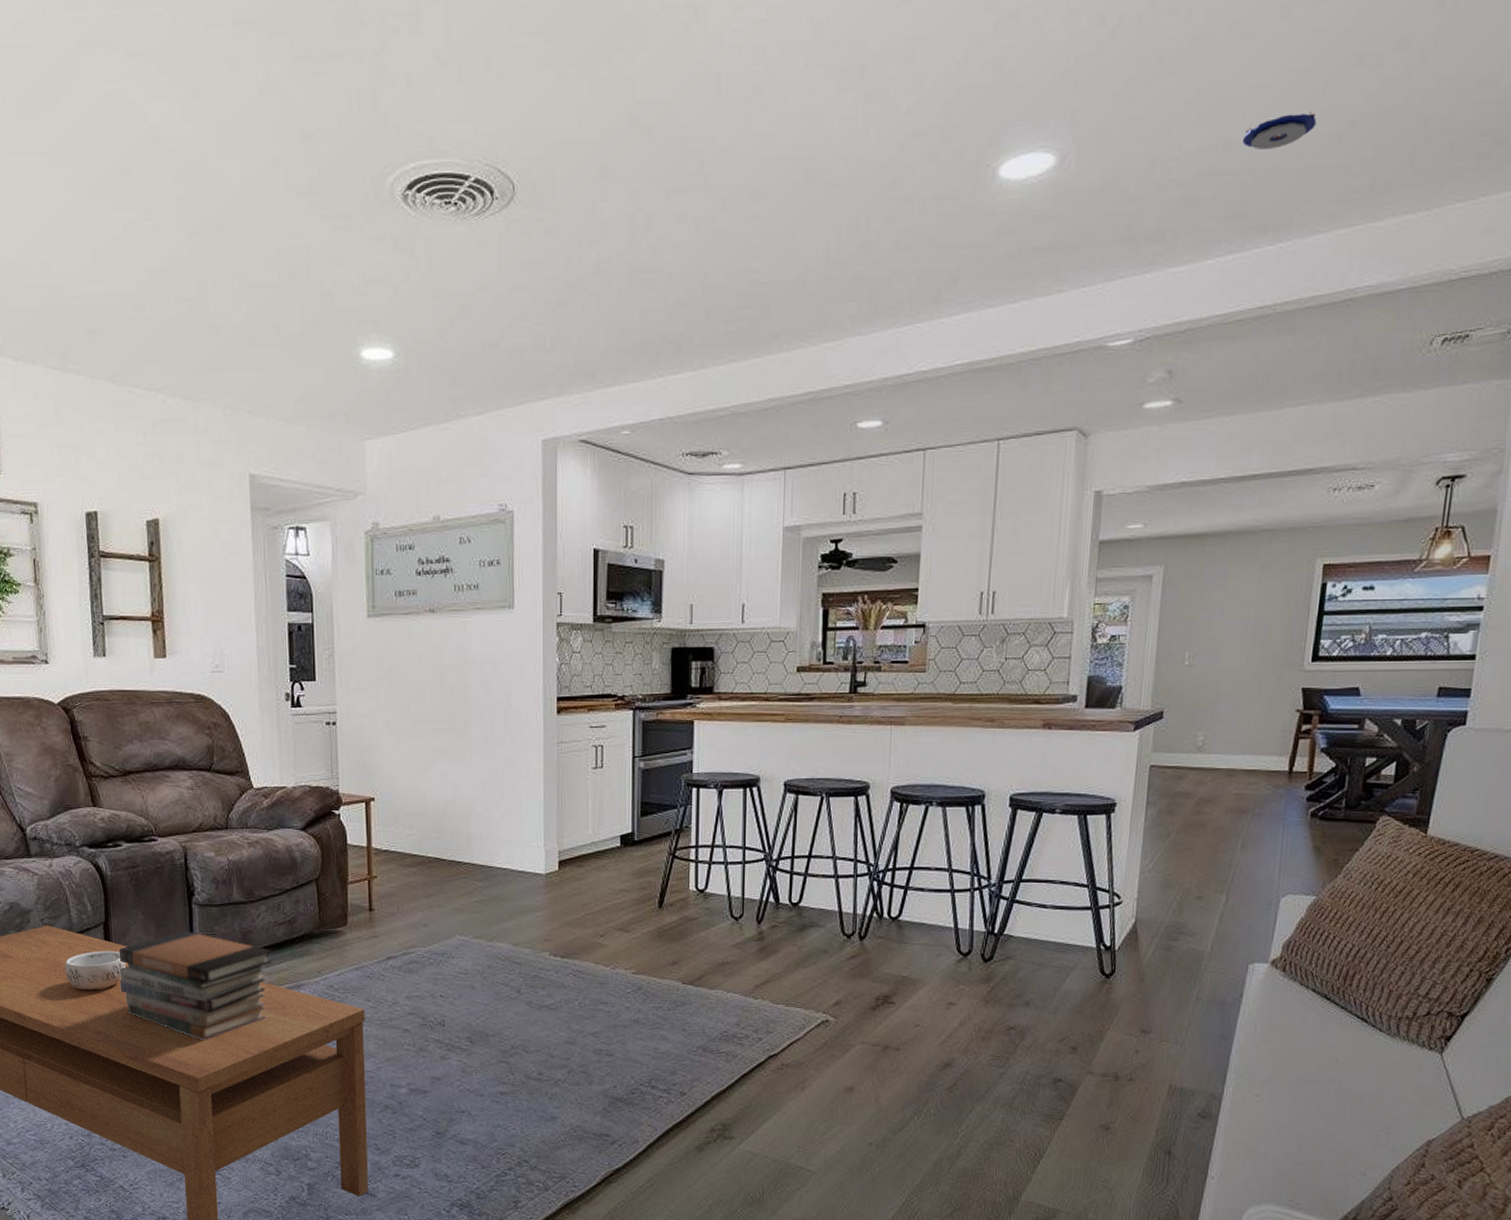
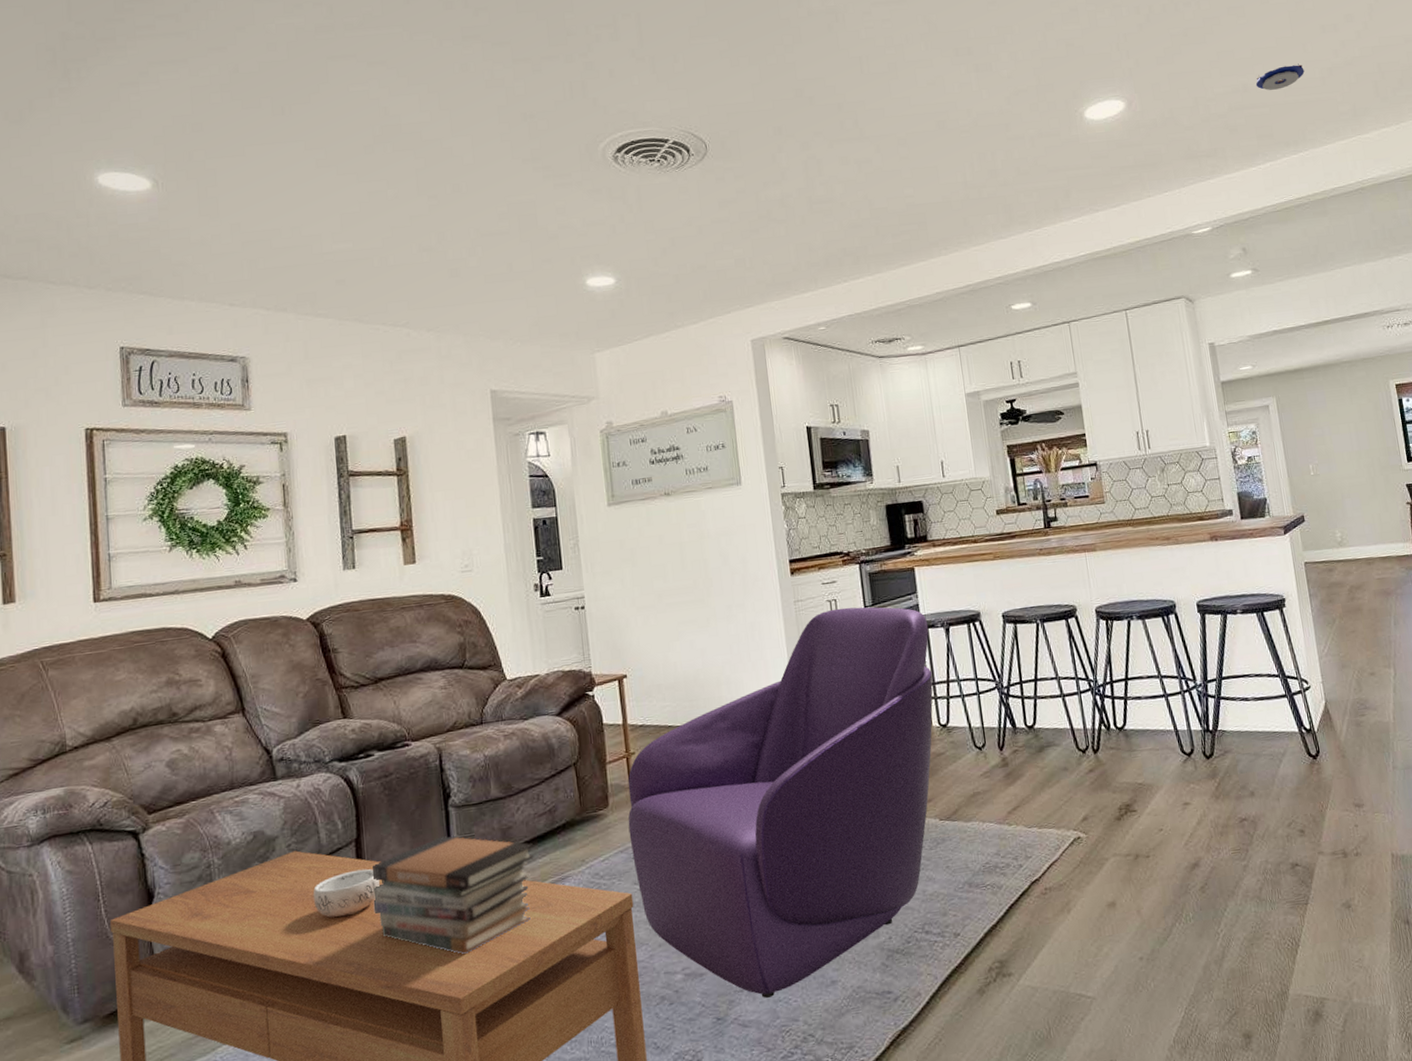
armchair: none [365,755,700,1122] -> present [628,607,933,998]

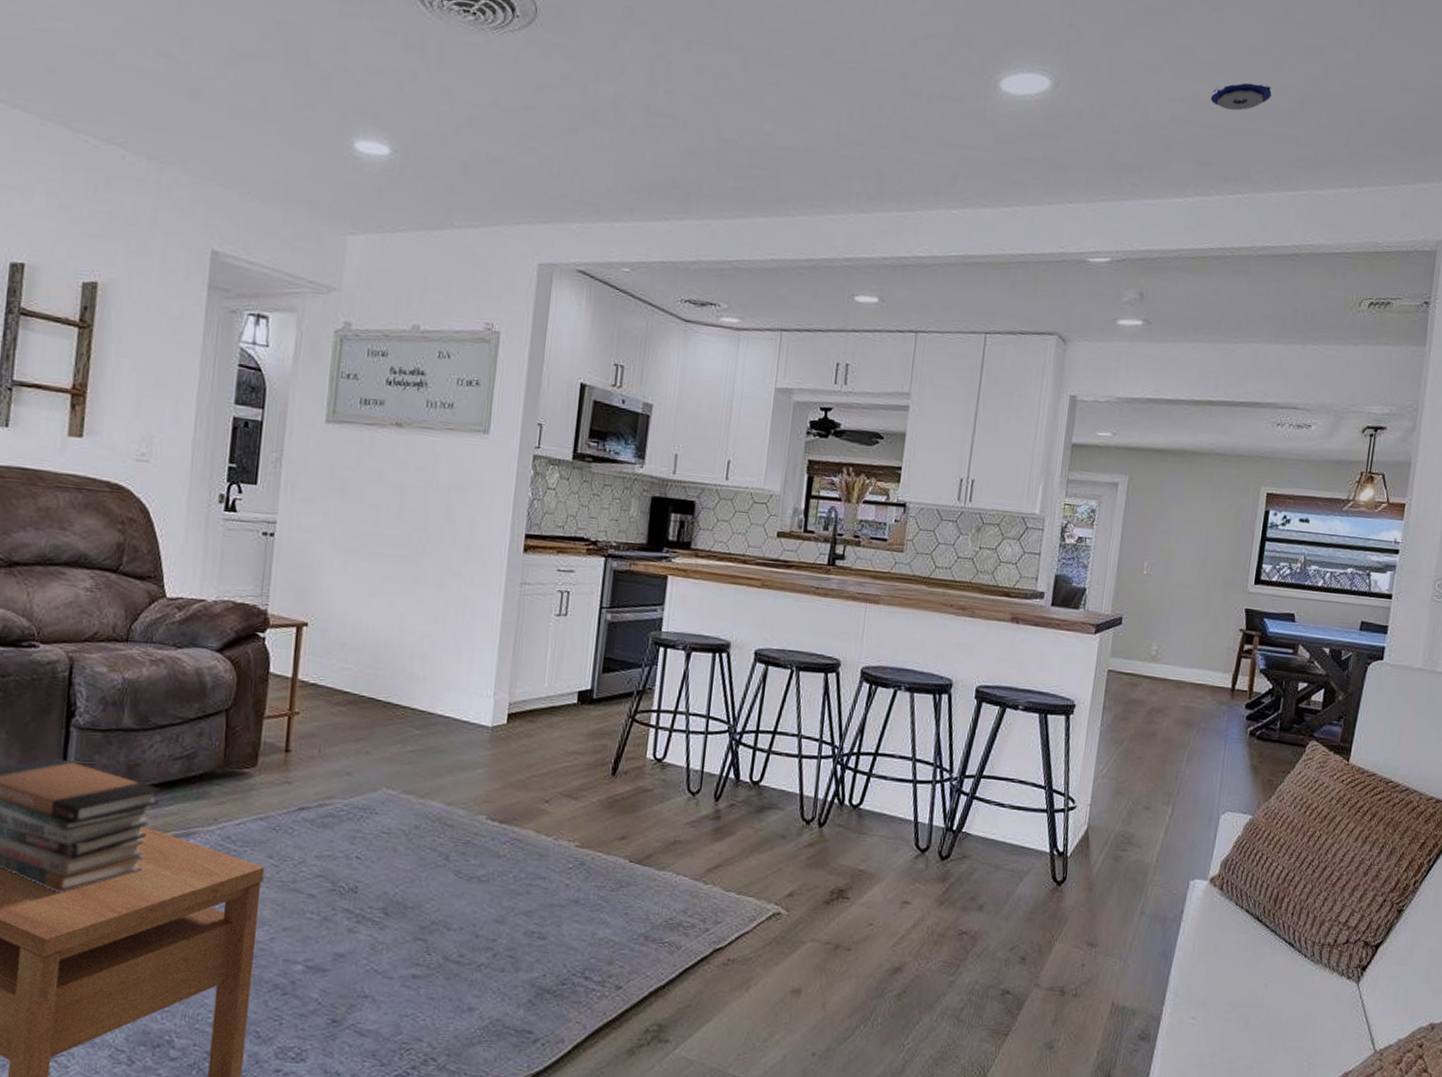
armchair: present [628,607,933,998] -> none [273,601,669,1010]

